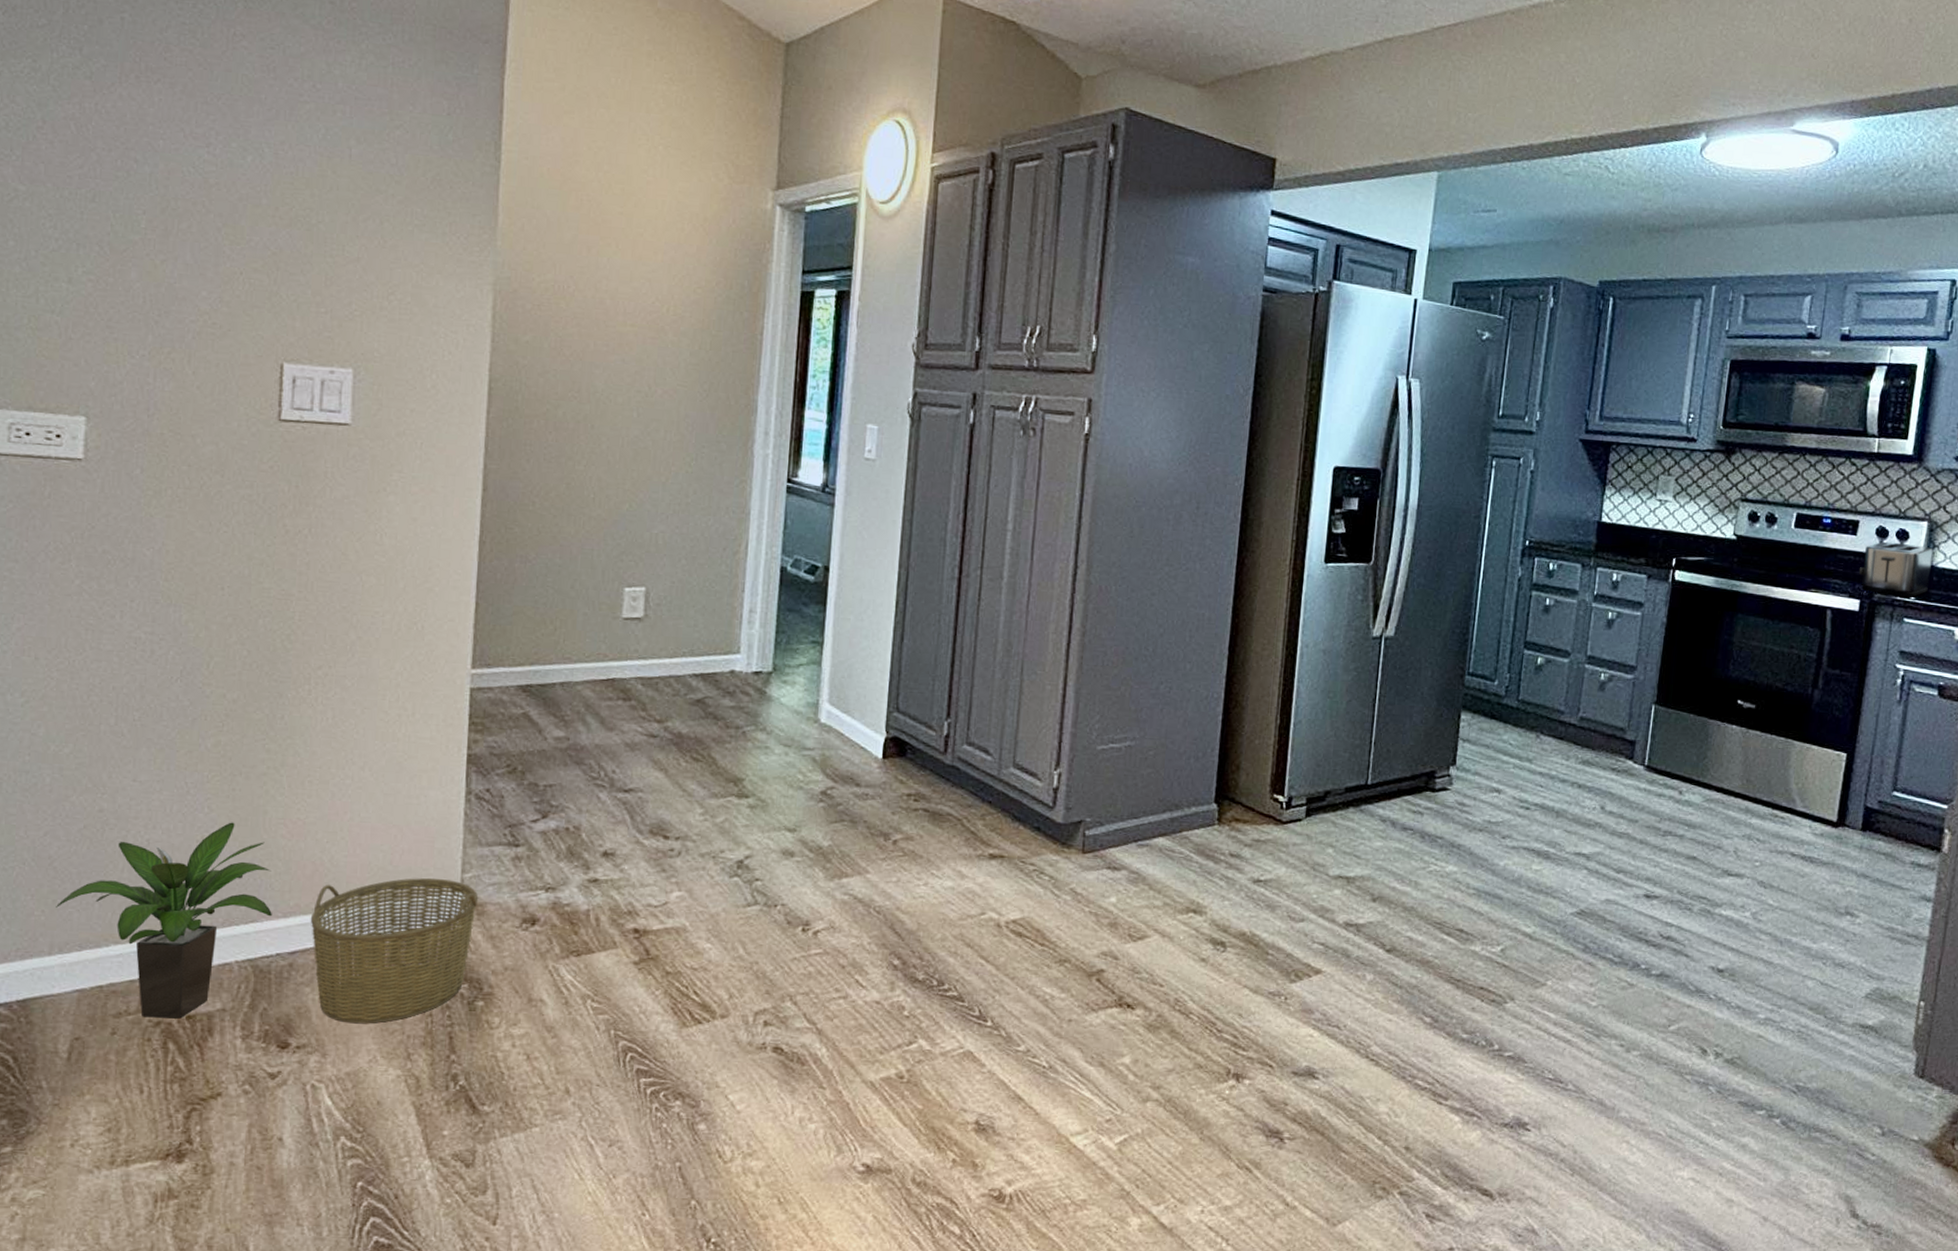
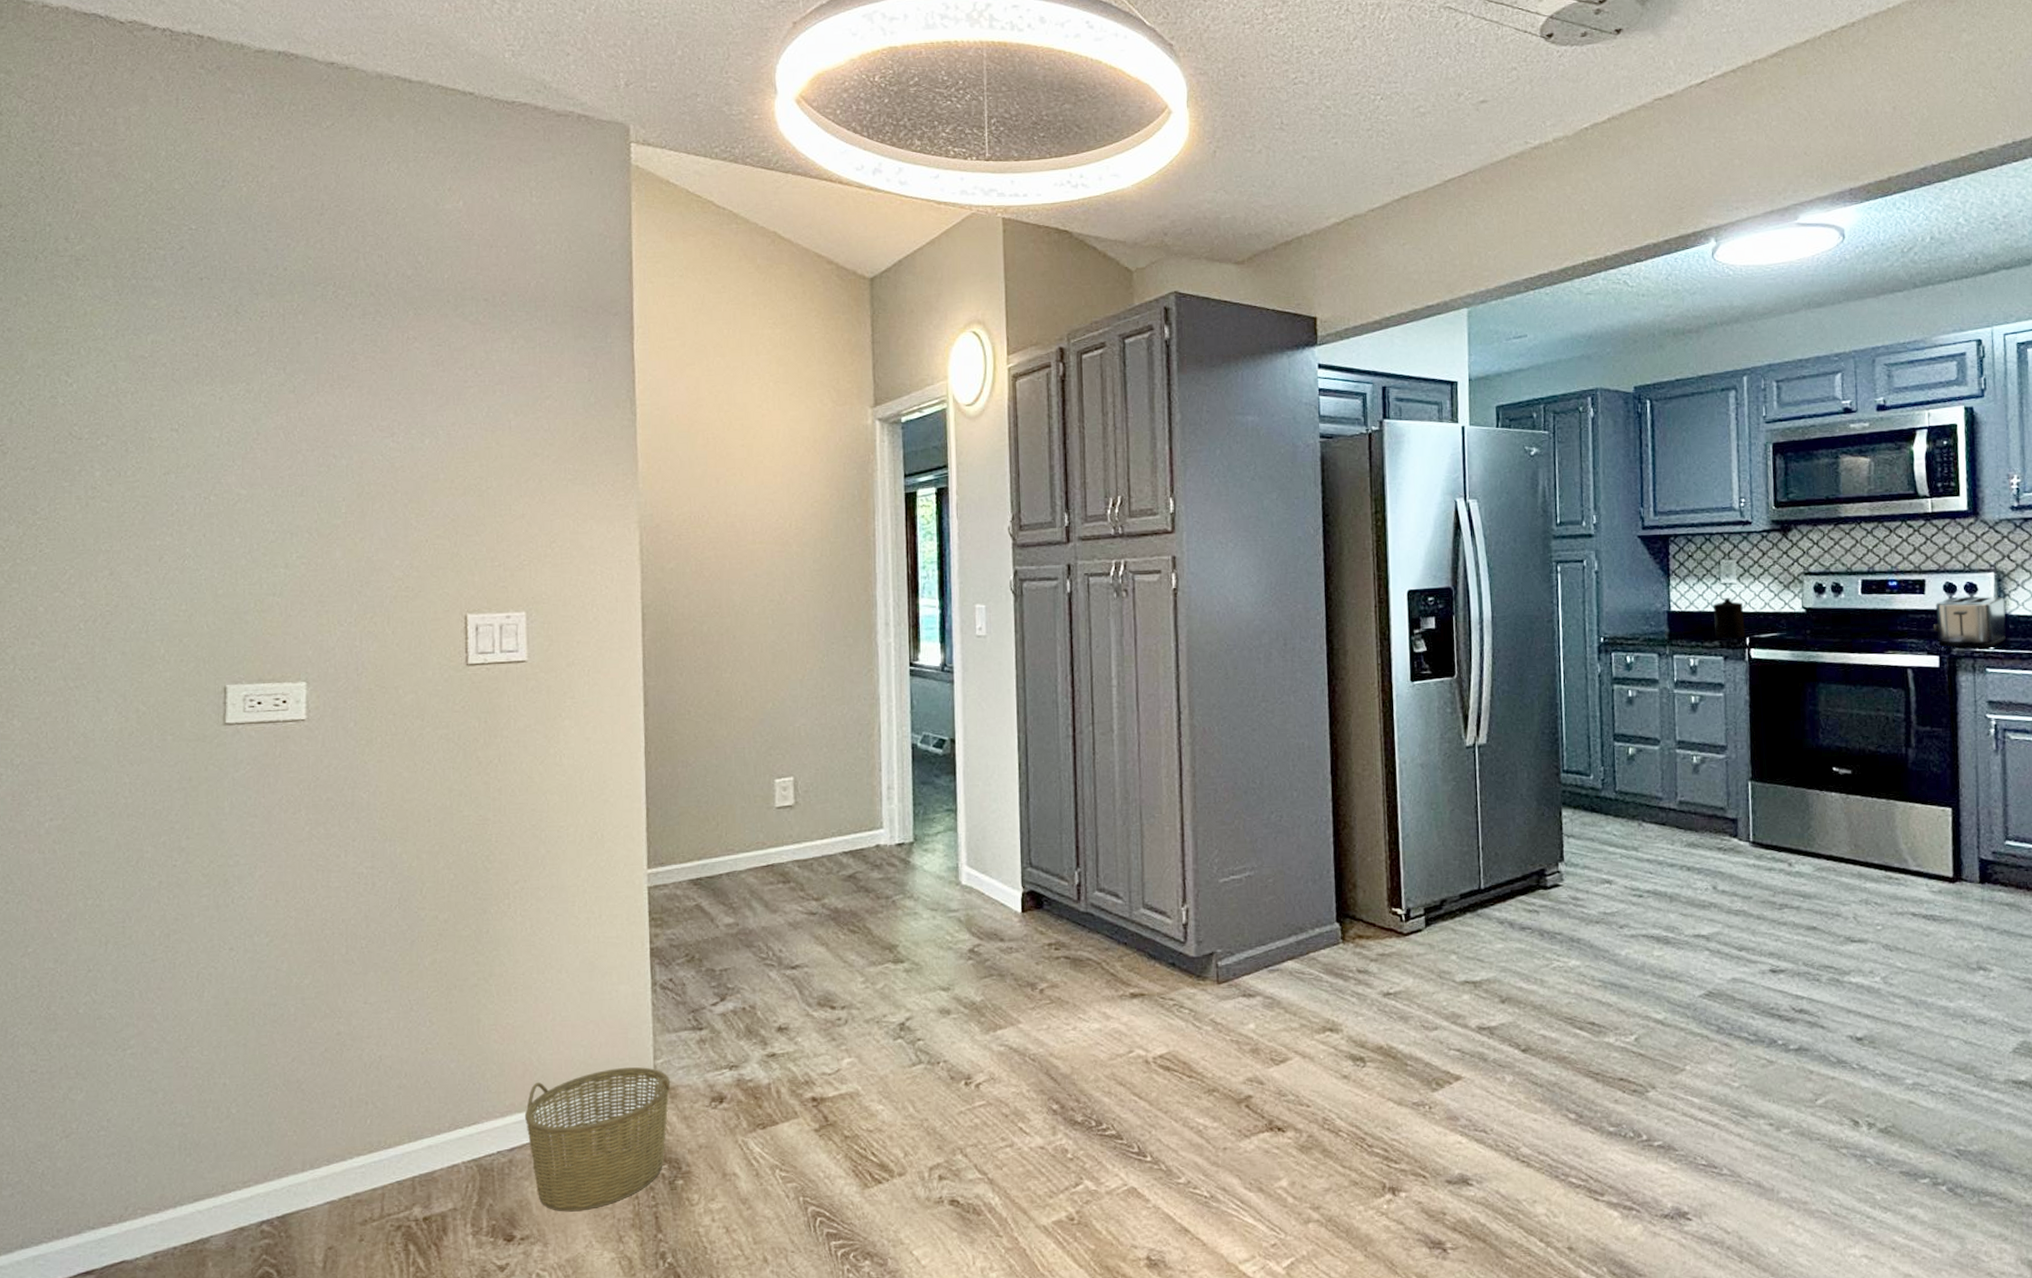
potted plant: present [56,822,272,1019] -> none [306,1032,491,1223]
canister: none [1642,515,1675,558] -> present [1713,598,1746,639]

